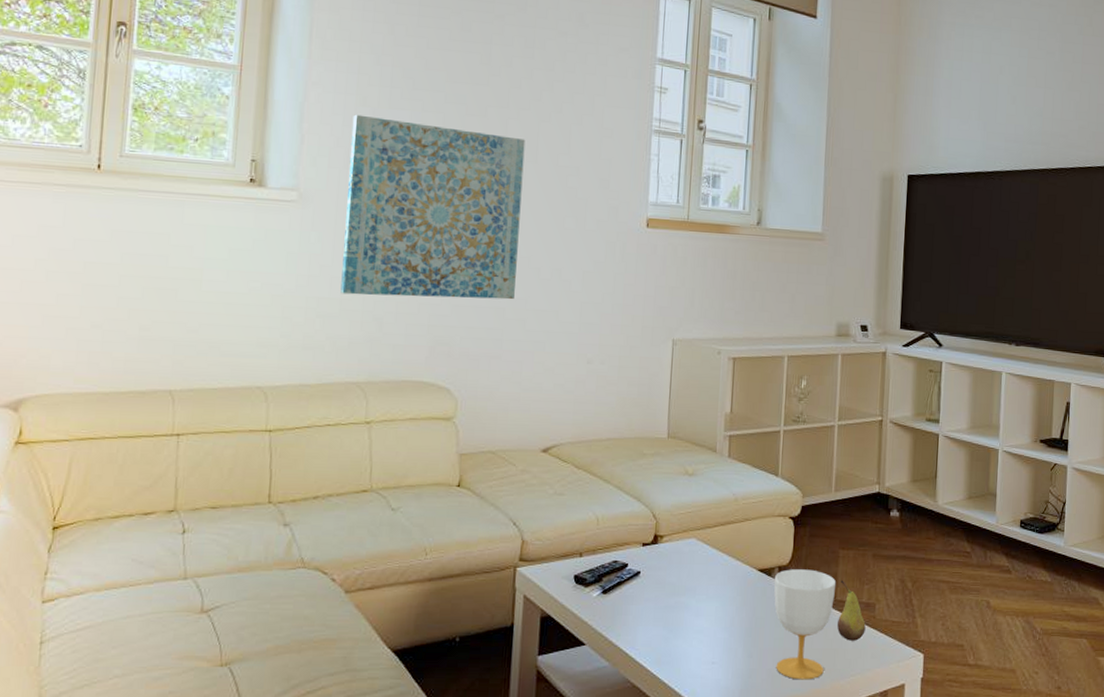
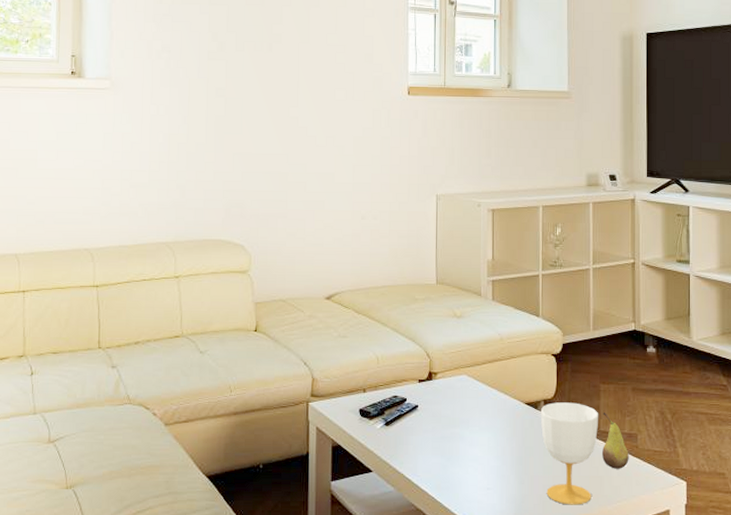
wall art: present [340,114,526,300] -> none [149,11,298,167]

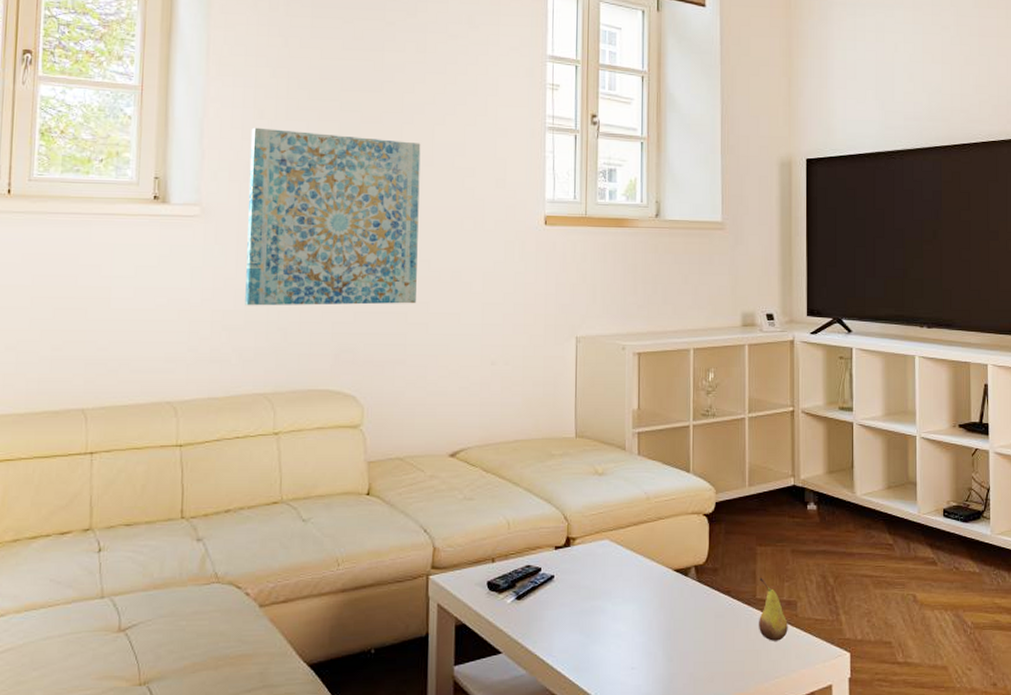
wall art: none [149,11,298,167] -> present [245,127,421,306]
cup: present [540,402,599,505] -> none [691,568,756,684]

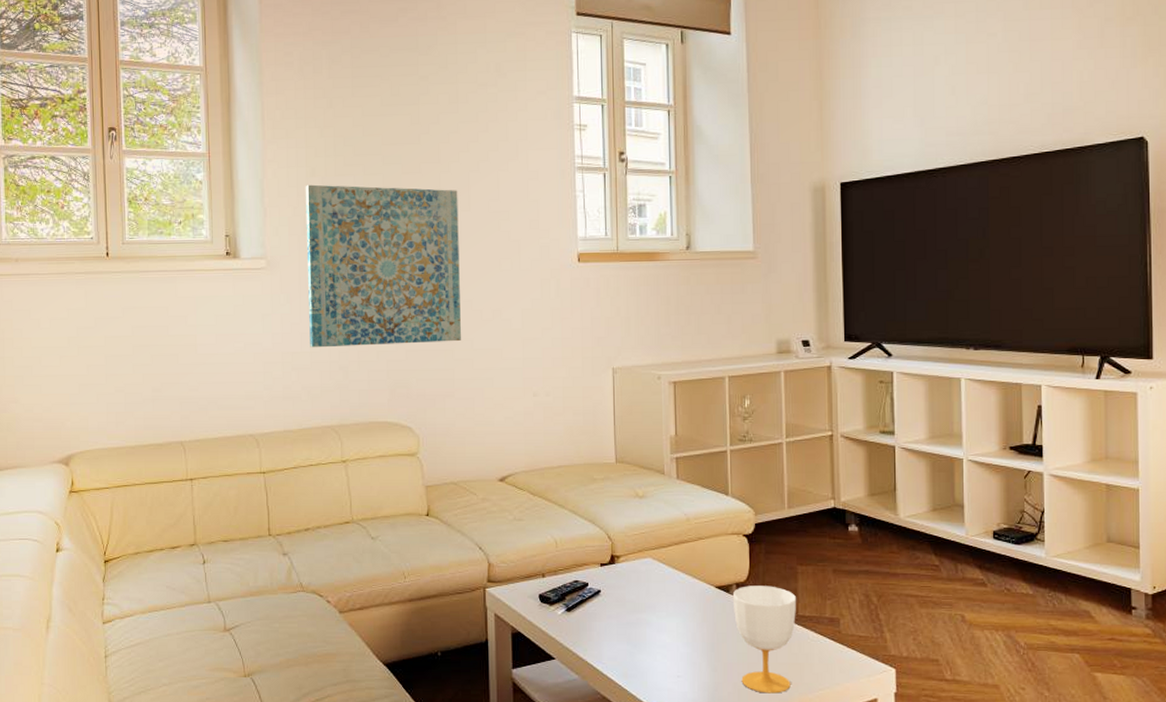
cup: none [691,568,756,684] -> present [732,586,797,694]
fruit: present [759,578,788,641] -> none [801,596,831,656]

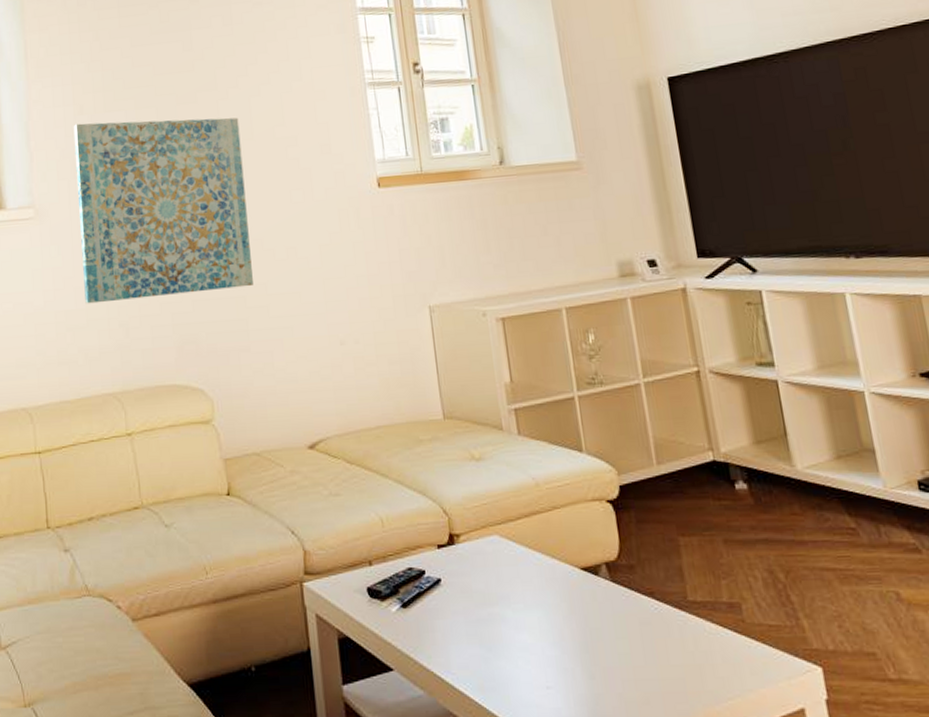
cup: present [732,586,797,694] -> none [602,564,691,707]

